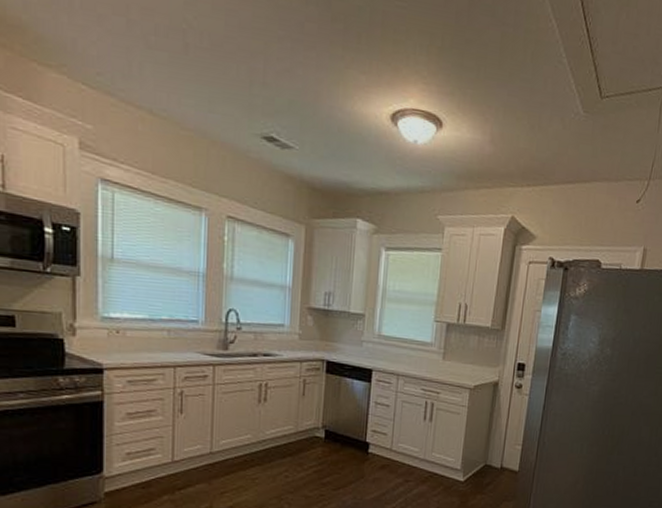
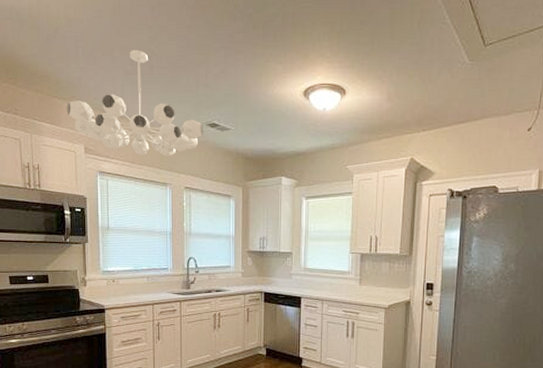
chandelier: none [52,14,257,172] -> present [67,50,203,157]

